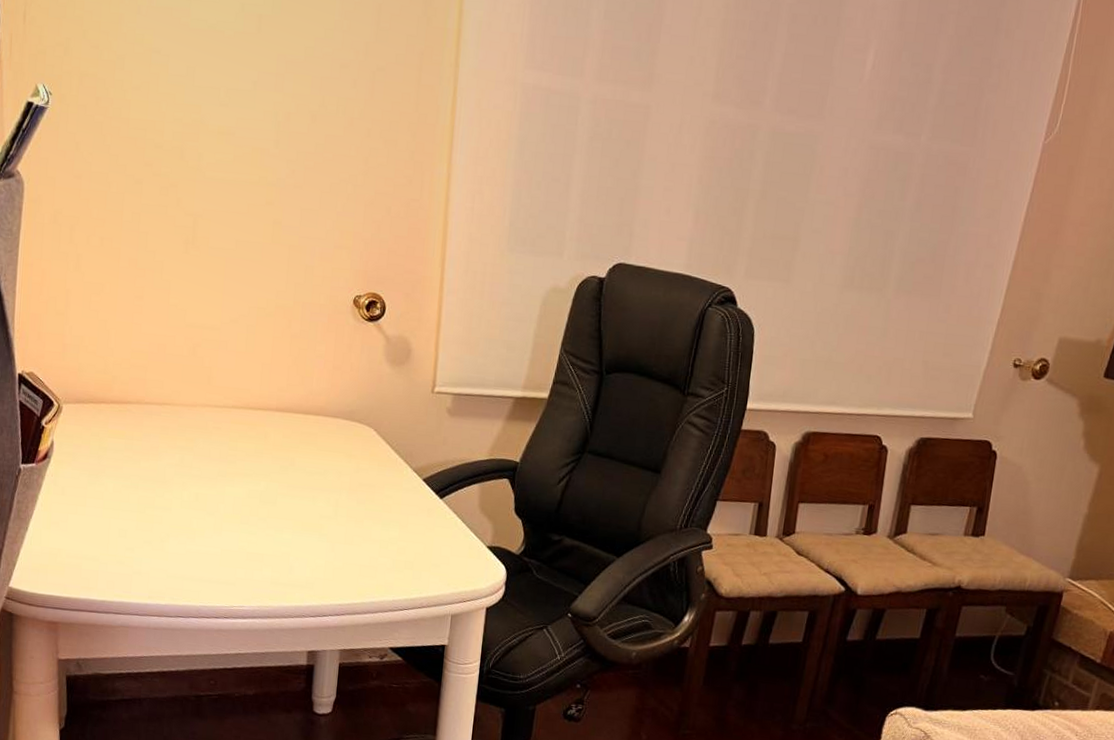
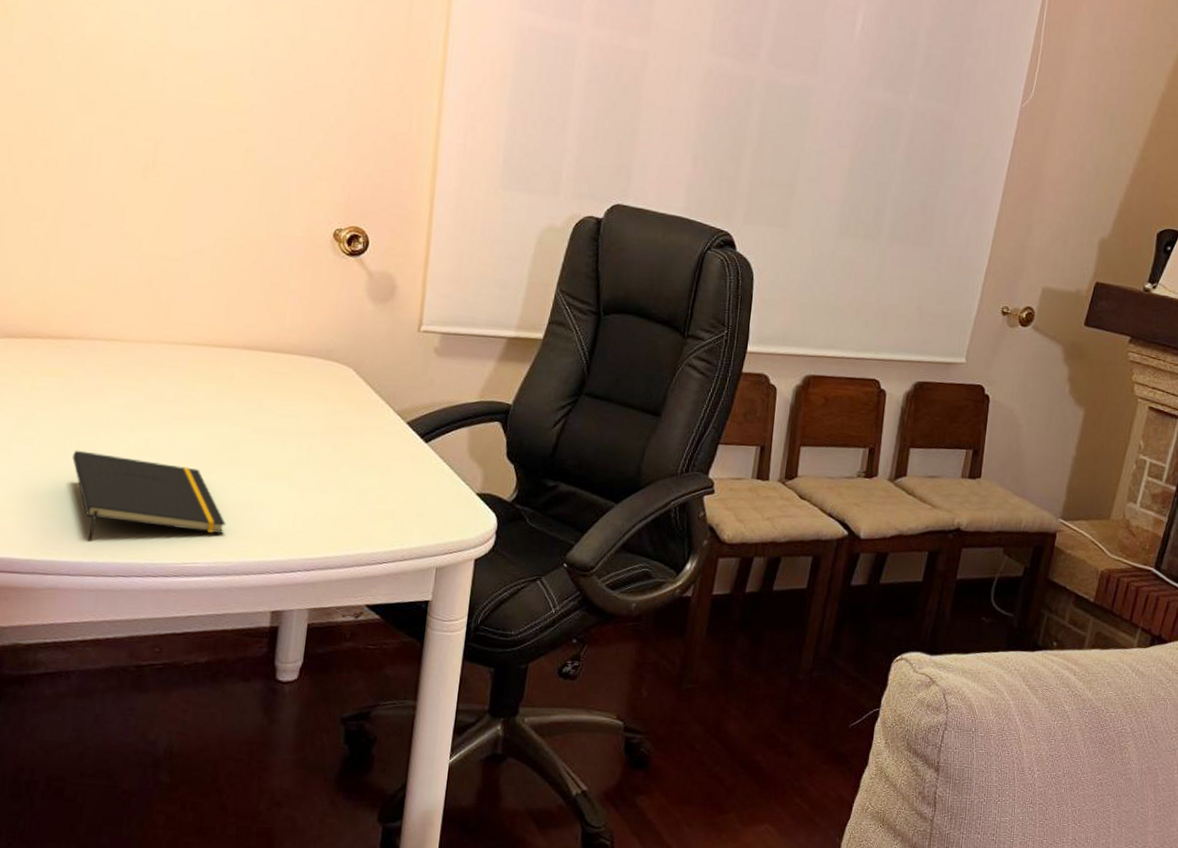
notepad: none [136,504,267,586] -> present [72,450,226,542]

